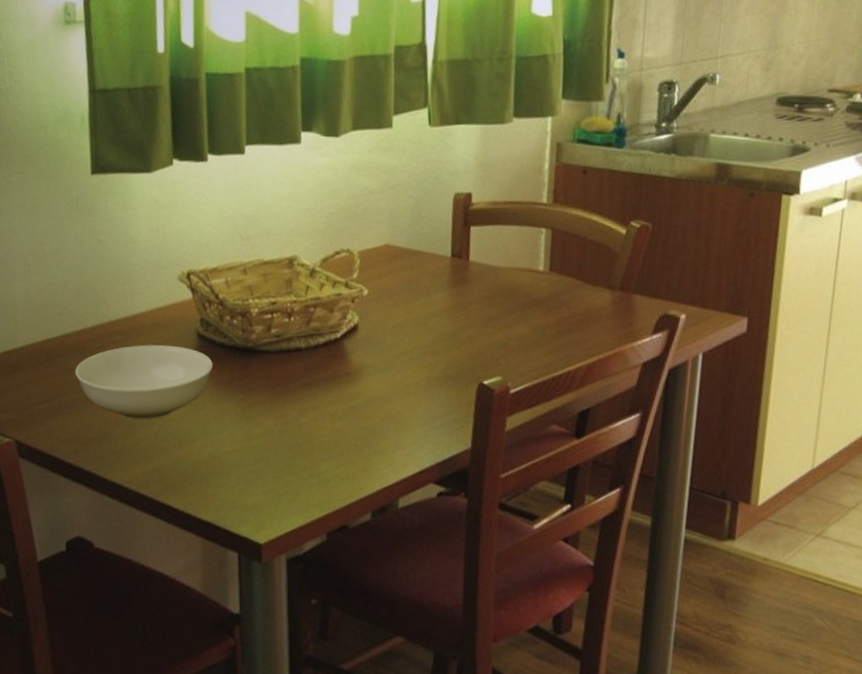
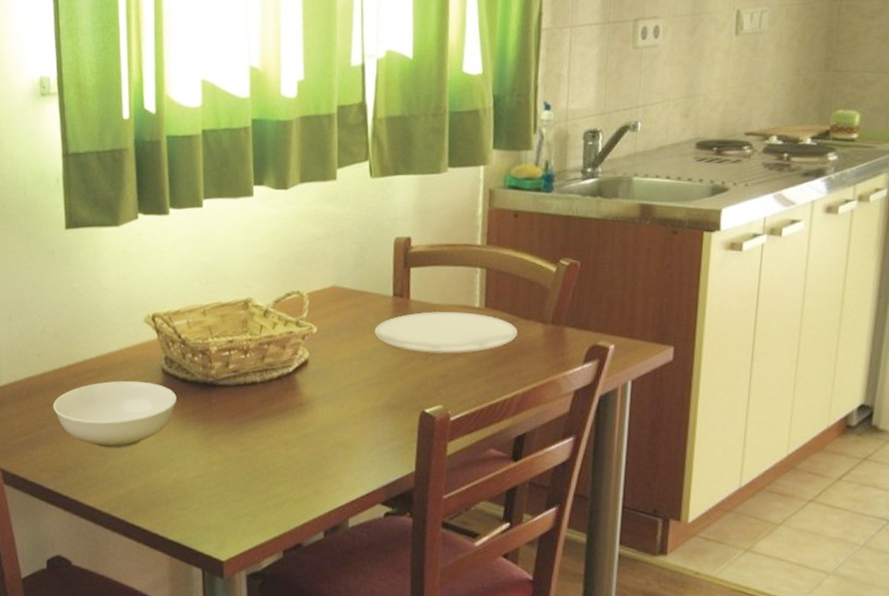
plate: none [430,275,584,321] -> present [374,311,517,354]

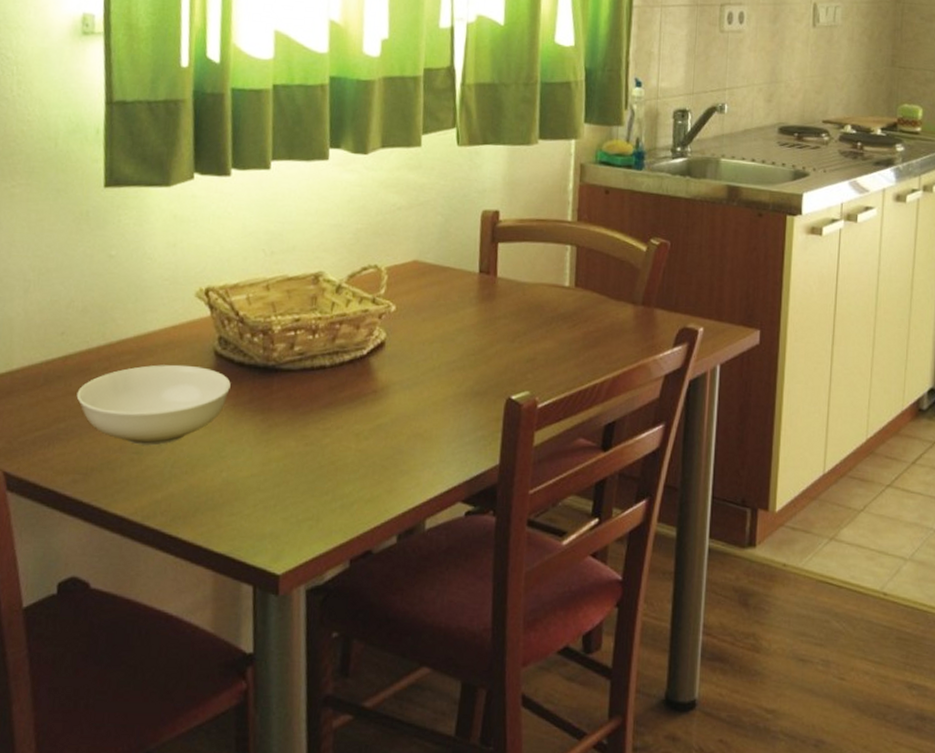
plate: present [374,311,517,354] -> none [458,290,608,336]

